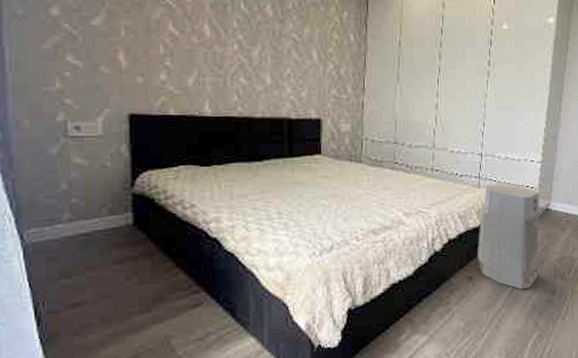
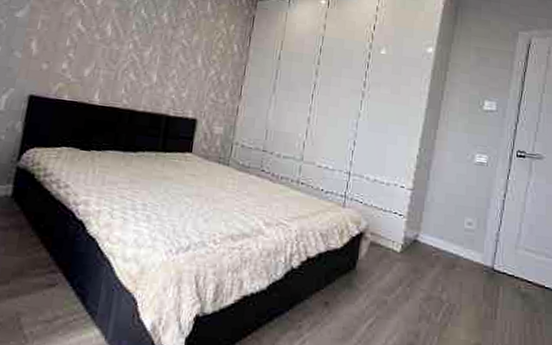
air purifier: present [477,184,540,290] -> none [335,205,408,327]

